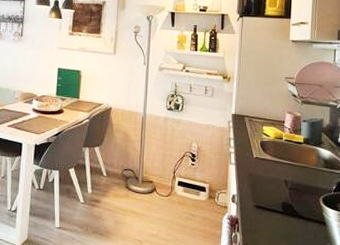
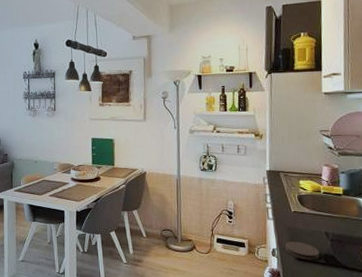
coaster: none [244,188,278,208] -> present [284,241,320,260]

